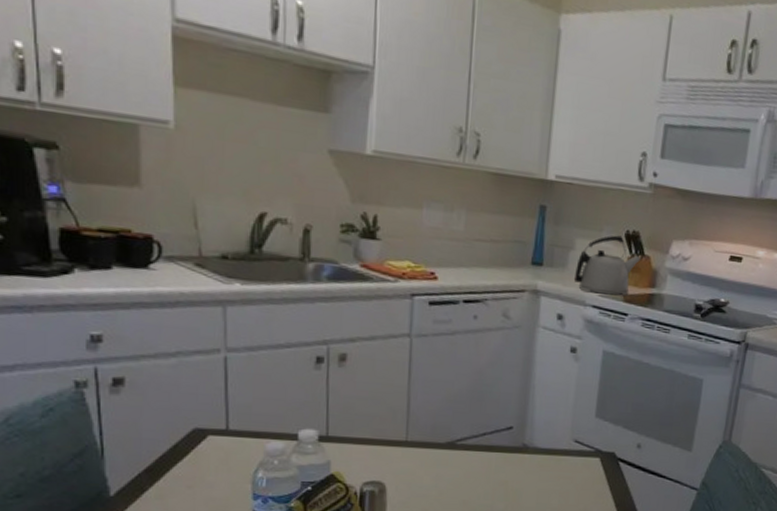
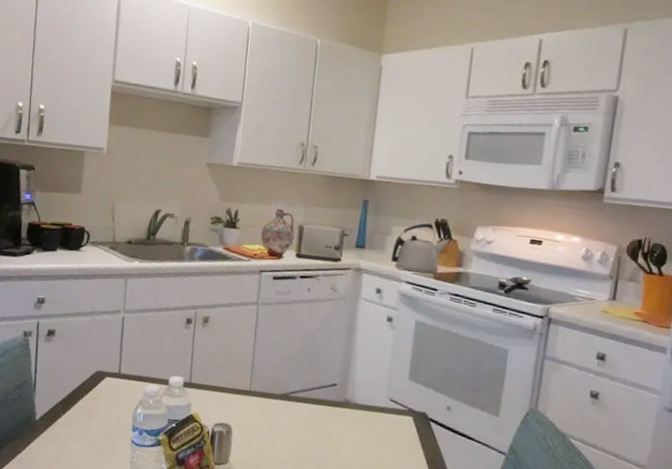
ceramic jug: none [409,214,455,279] -> present [260,208,295,259]
toaster: none [454,232,524,283] -> present [294,222,350,262]

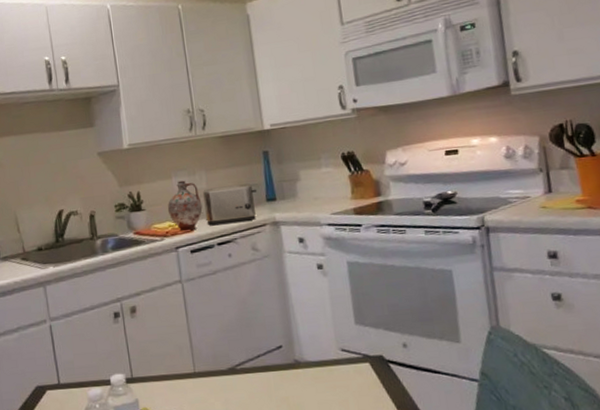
kettle: present [390,223,449,275] -> none [304,159,362,214]

